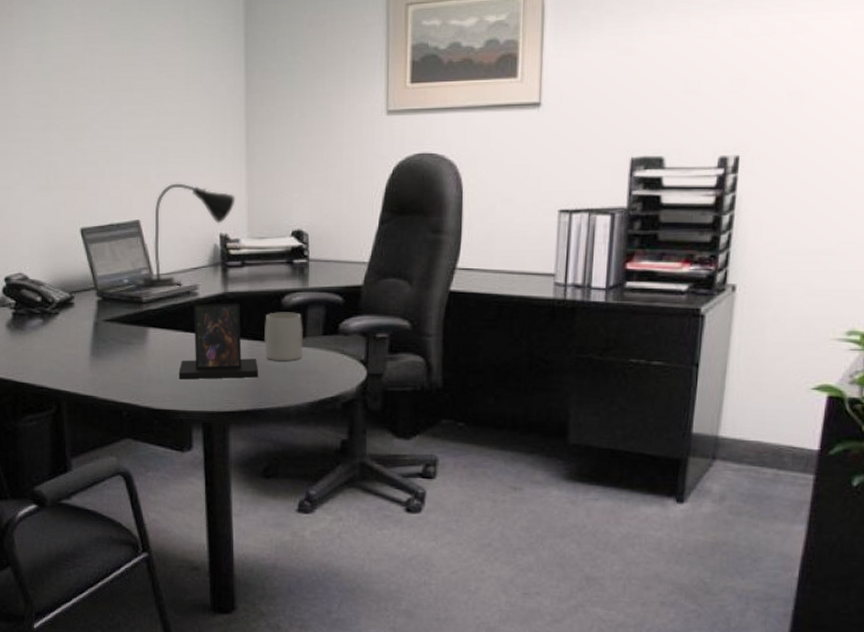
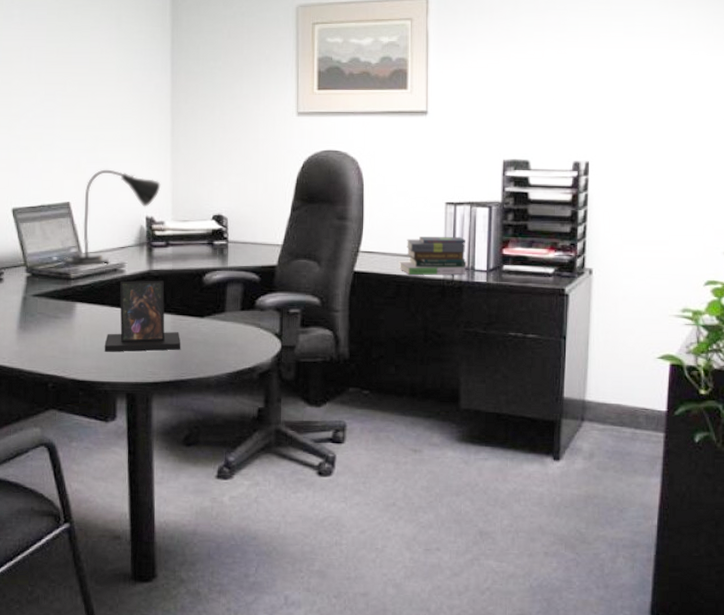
mug: present [264,312,304,362] -> none [186,289,223,335]
books: none [502,249,583,294] -> present [400,236,467,275]

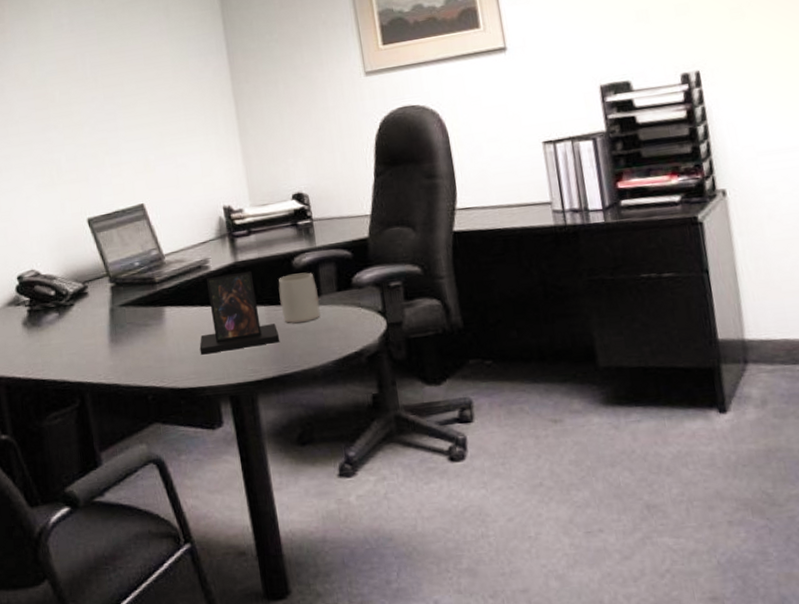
desk lamp: present [62,169,161,266] -> none [144,163,234,269]
mug: none [186,289,223,335] -> present [278,272,321,323]
books: present [400,236,467,275] -> none [502,176,580,227]

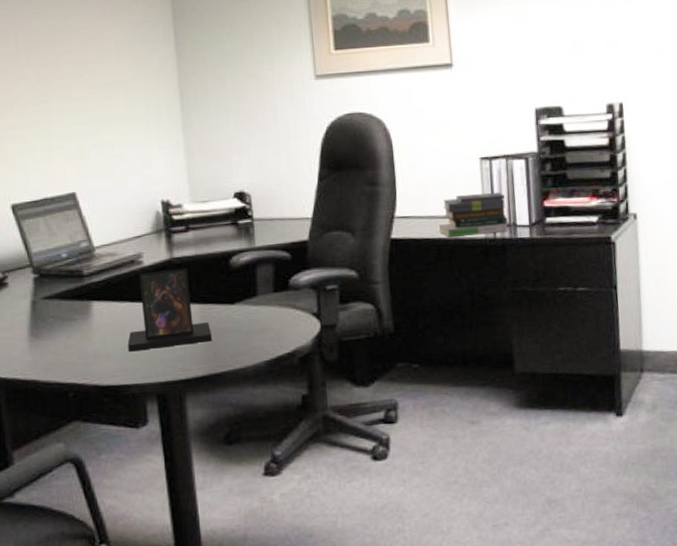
mug: present [278,272,321,323] -> none [214,272,256,323]
books: none [502,176,580,227] -> present [438,192,508,237]

